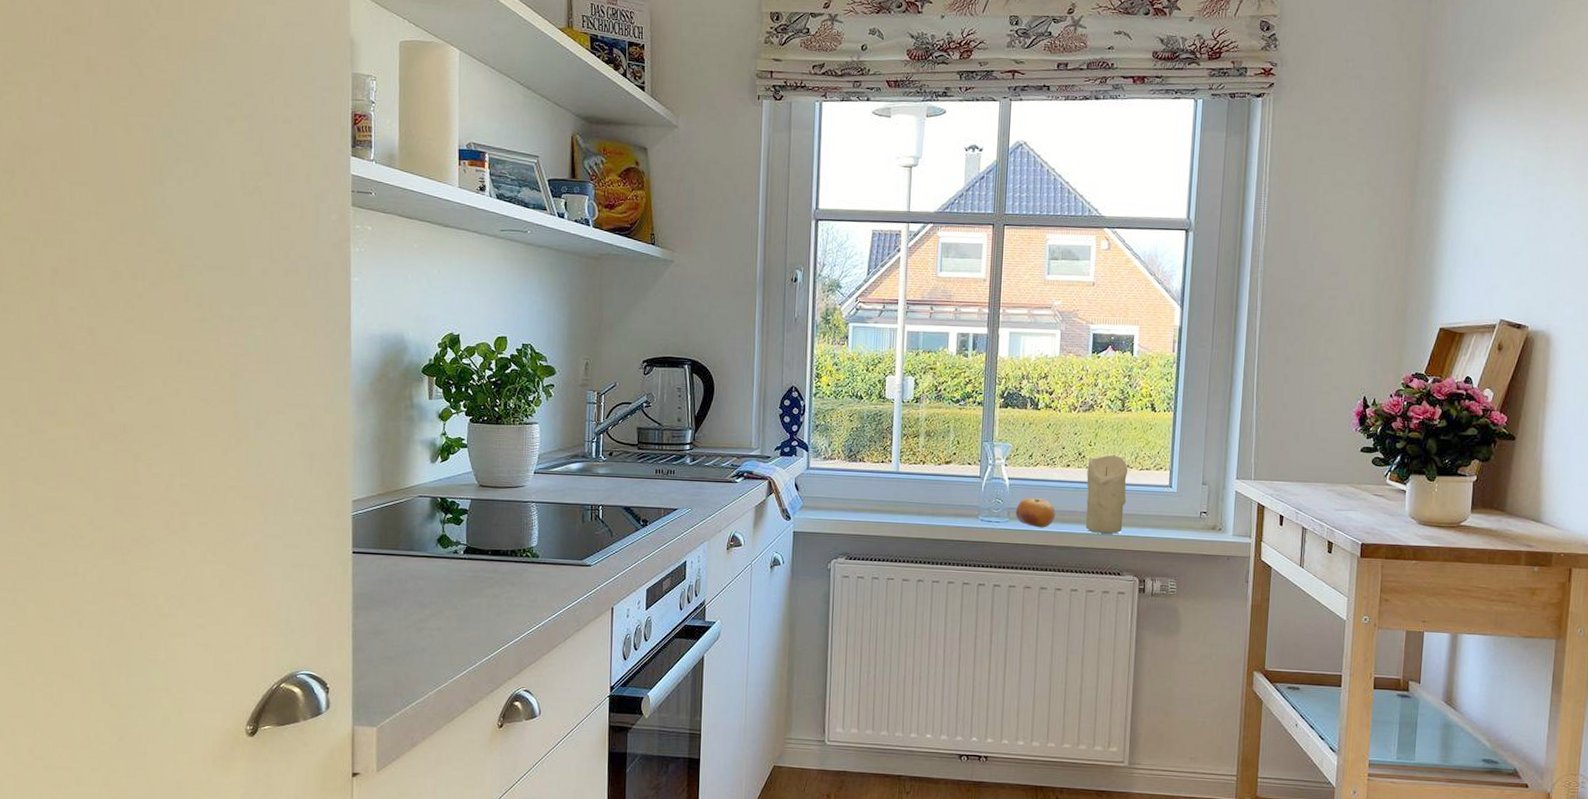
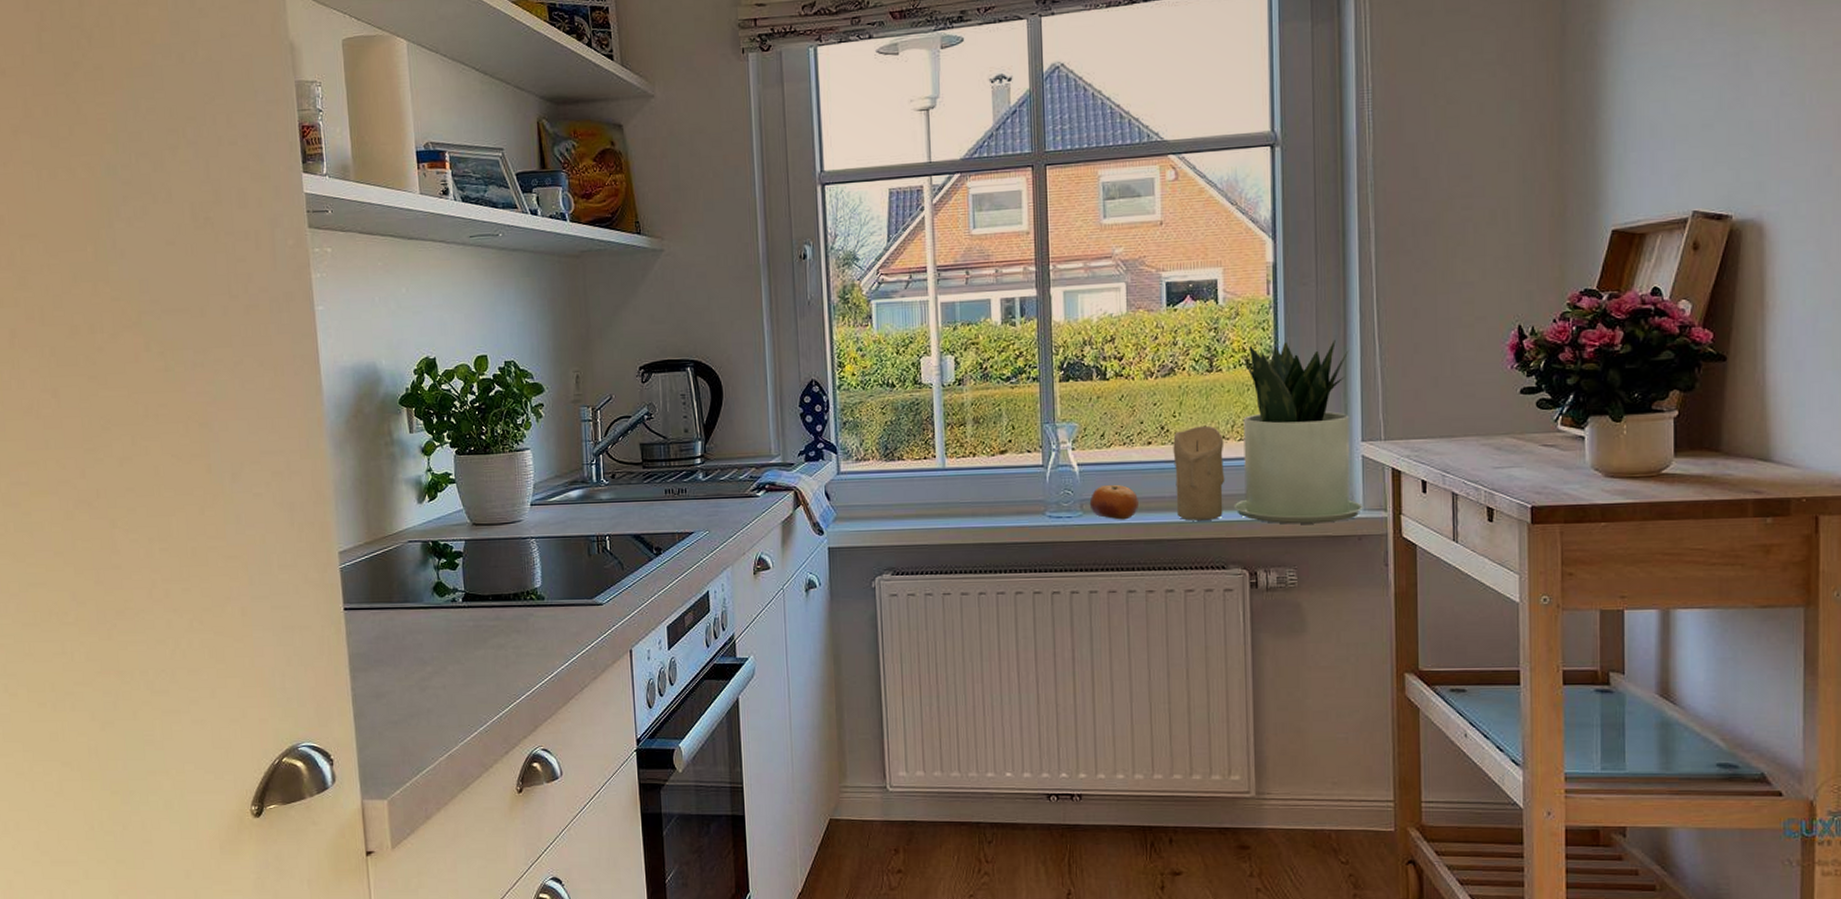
planter: none [1131,392,1233,544] -> present [1233,339,1363,524]

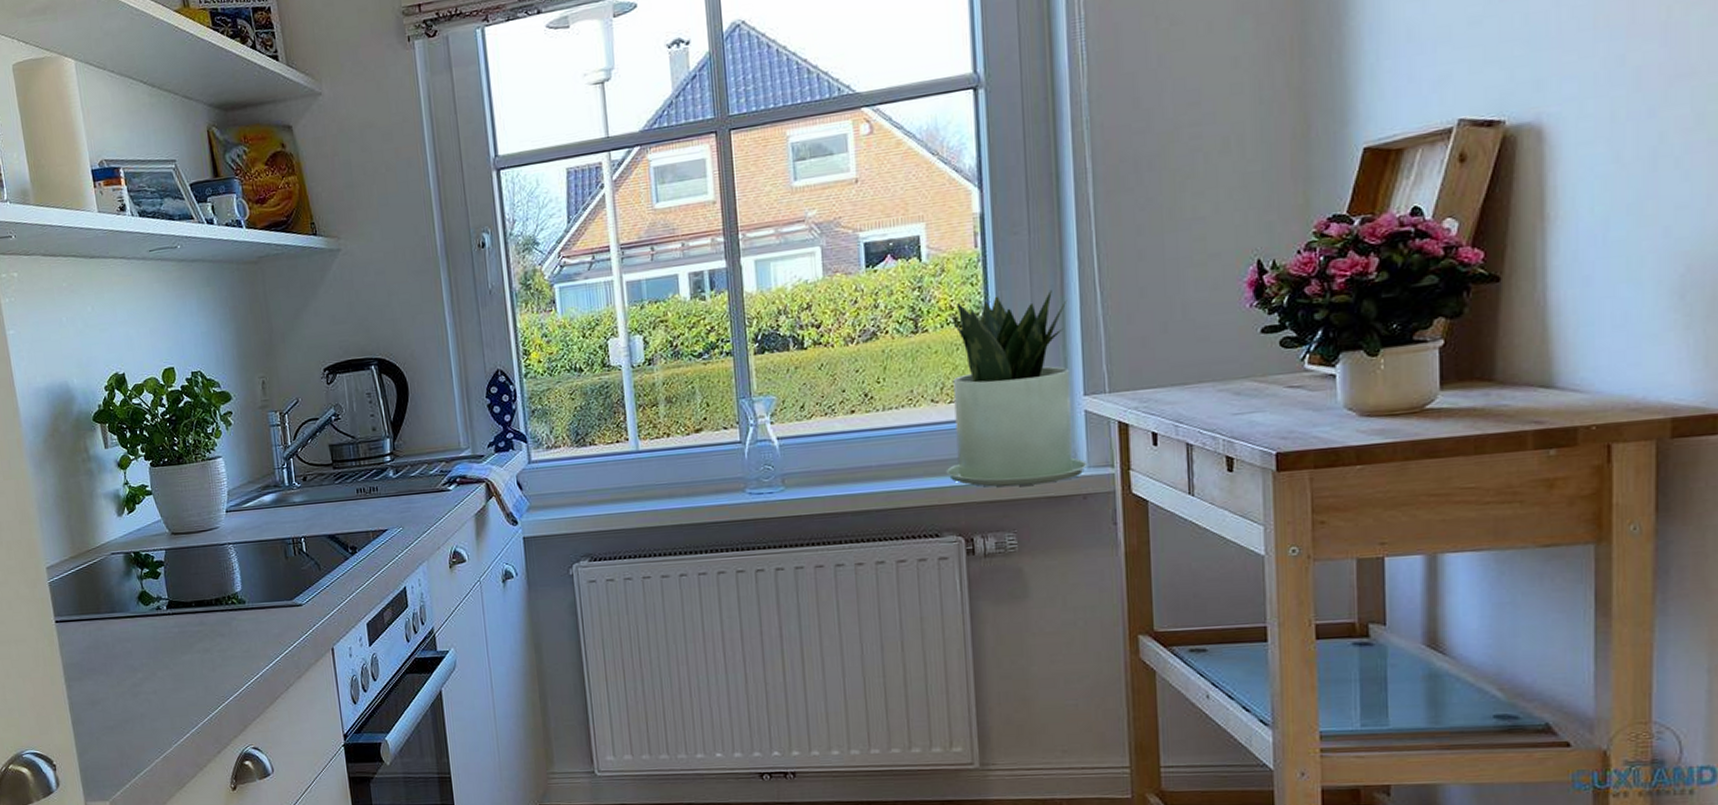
fruit: present [1089,484,1139,520] -> none [791,456,844,493]
candle: present [1173,425,1225,521] -> none [878,389,936,489]

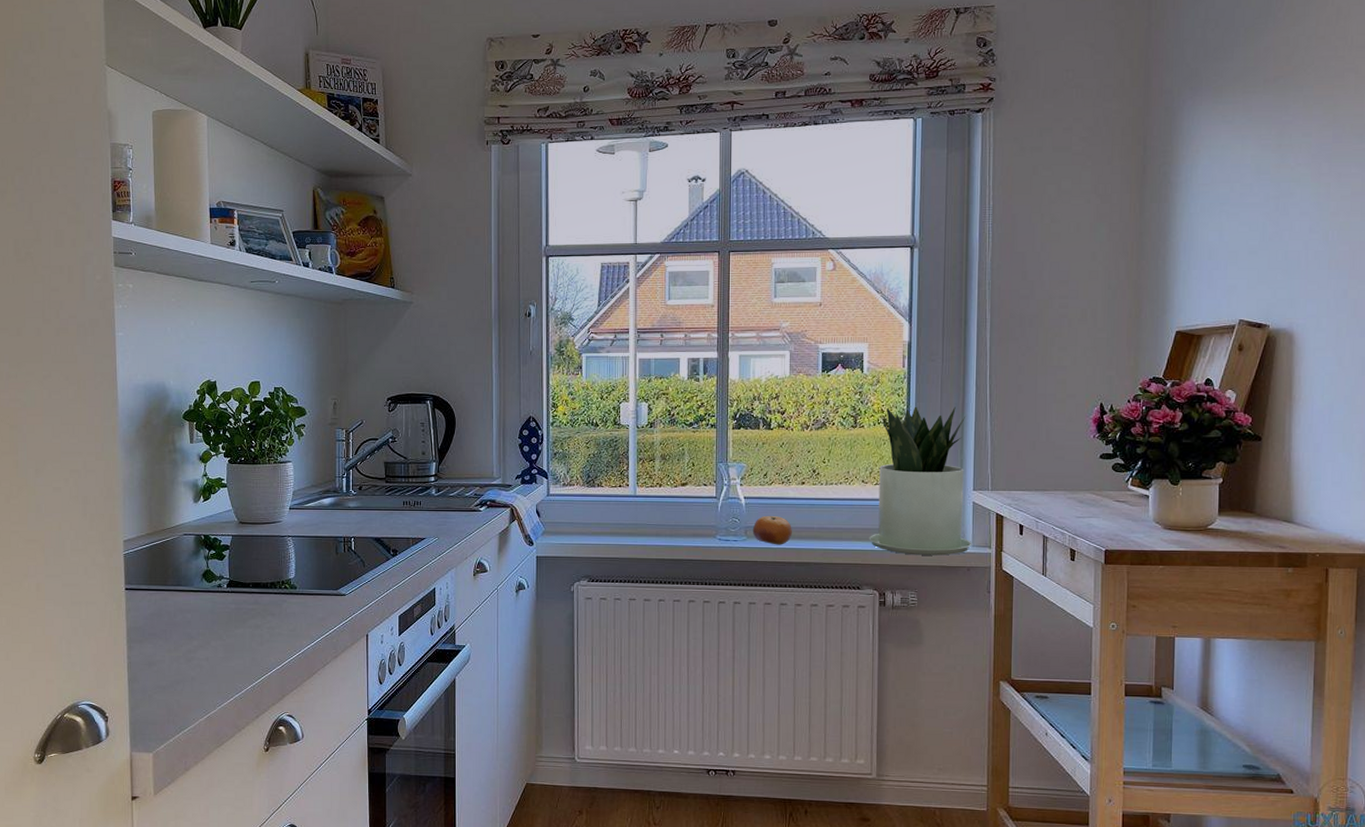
fruit: none [791,456,844,493] -> present [752,515,792,545]

